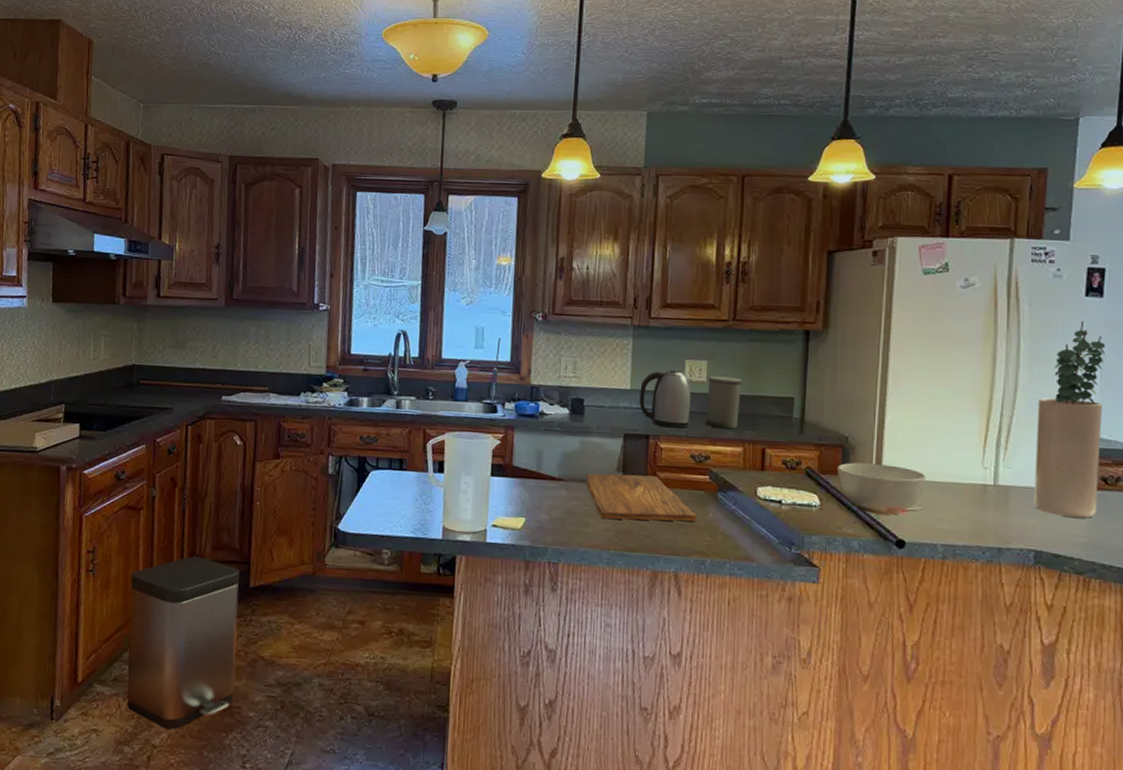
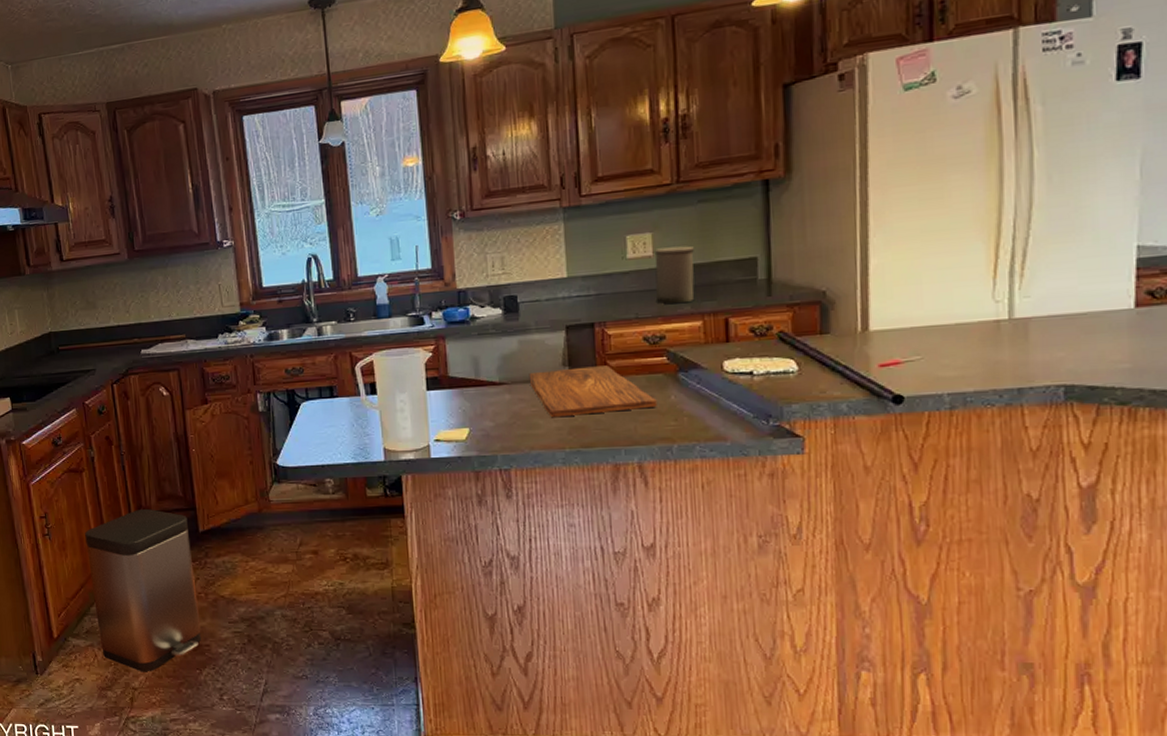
kettle: present [639,370,692,429] -> none [578,249,638,312]
bowl: present [836,462,927,515] -> none [814,314,925,371]
vase: present [1033,321,1106,518] -> none [1059,111,1147,343]

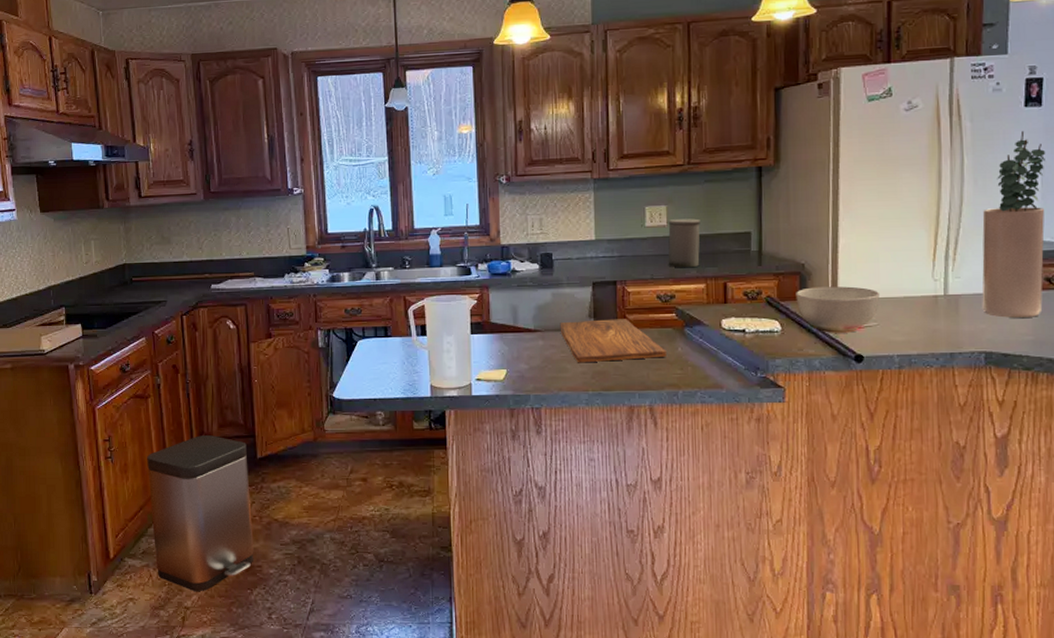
bowl: none [814,314,925,371] -> present [794,286,881,333]
vase: none [1059,111,1147,343] -> present [982,131,1046,318]

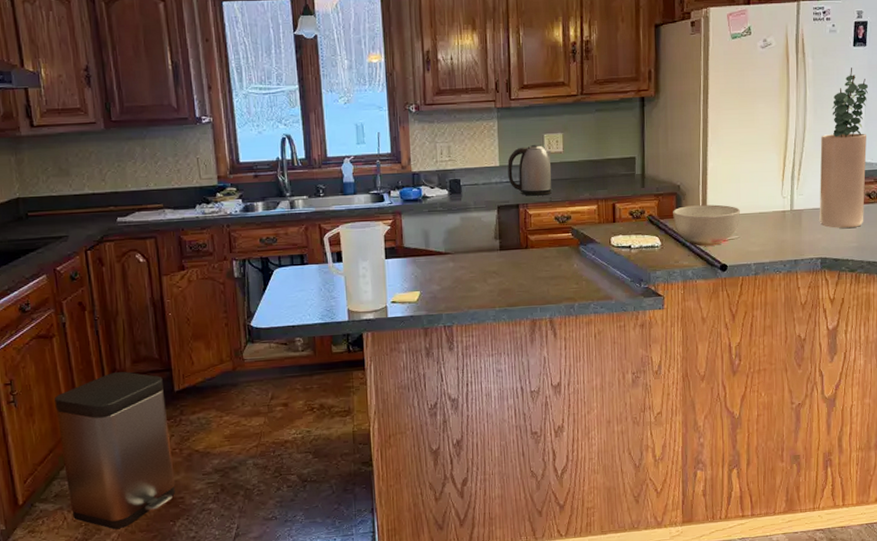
cutting board: present [560,319,667,363] -> none [468,239,564,282]
kettle: none [604,218,654,272] -> present [507,145,552,196]
canister: present [668,218,700,268] -> none [564,145,592,191]

